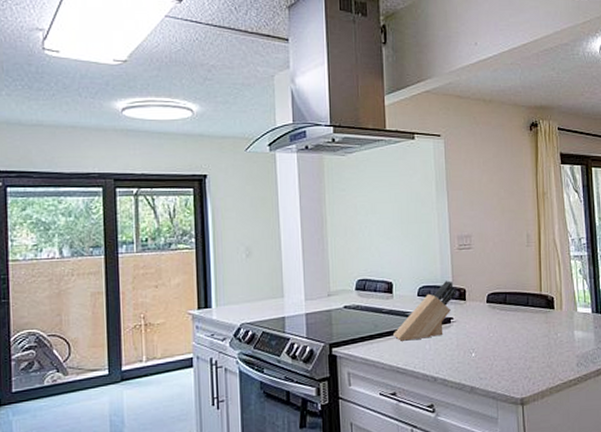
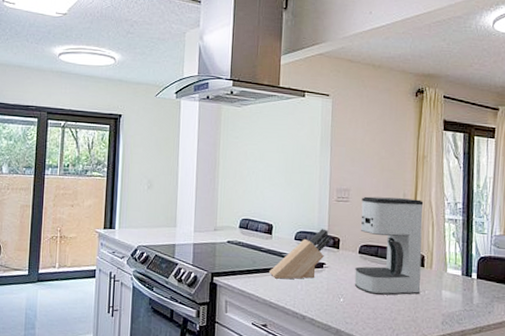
coffee maker: none [484,238,553,344] -> present [354,196,424,295]

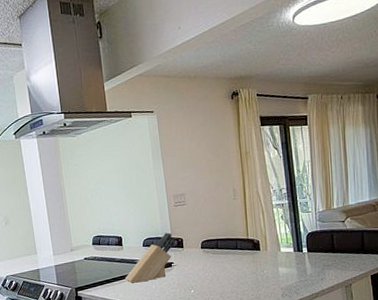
coffee maker: present [354,196,424,295] -> none [197,192,260,282]

